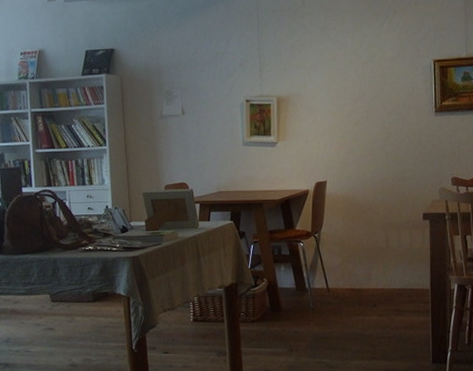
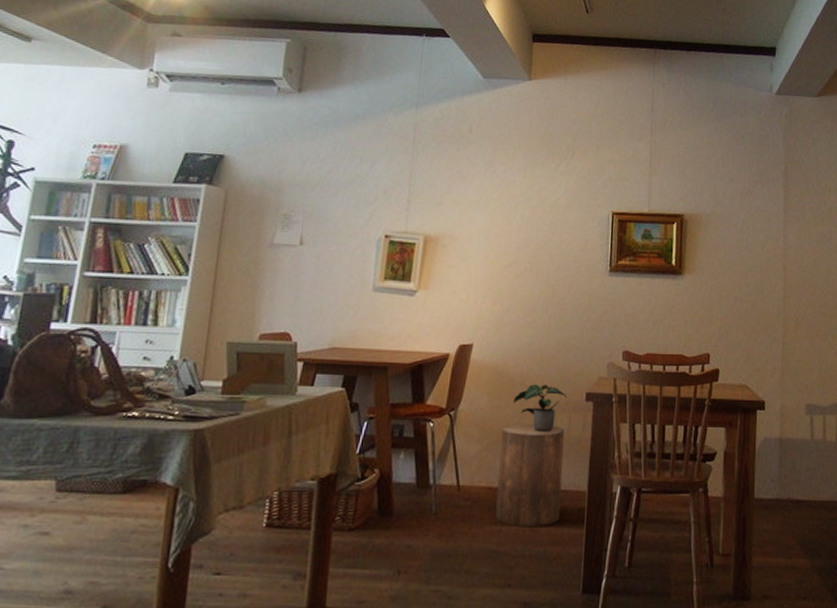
stool: none [356,240,410,316] -> present [495,423,565,526]
potted plant: none [363,209,408,246] -> present [513,384,568,432]

